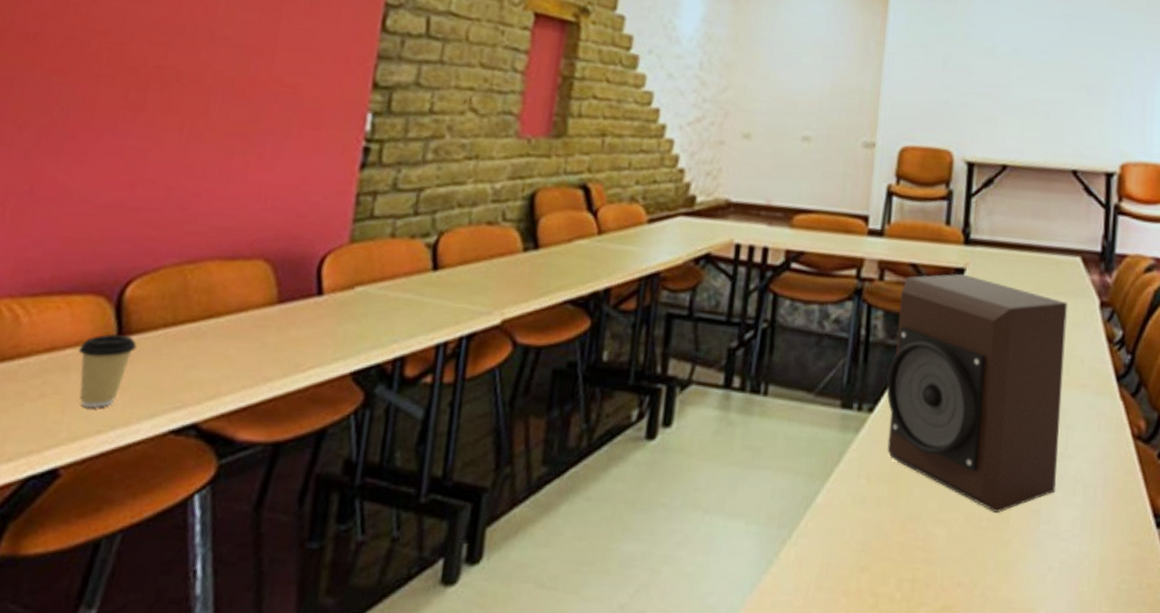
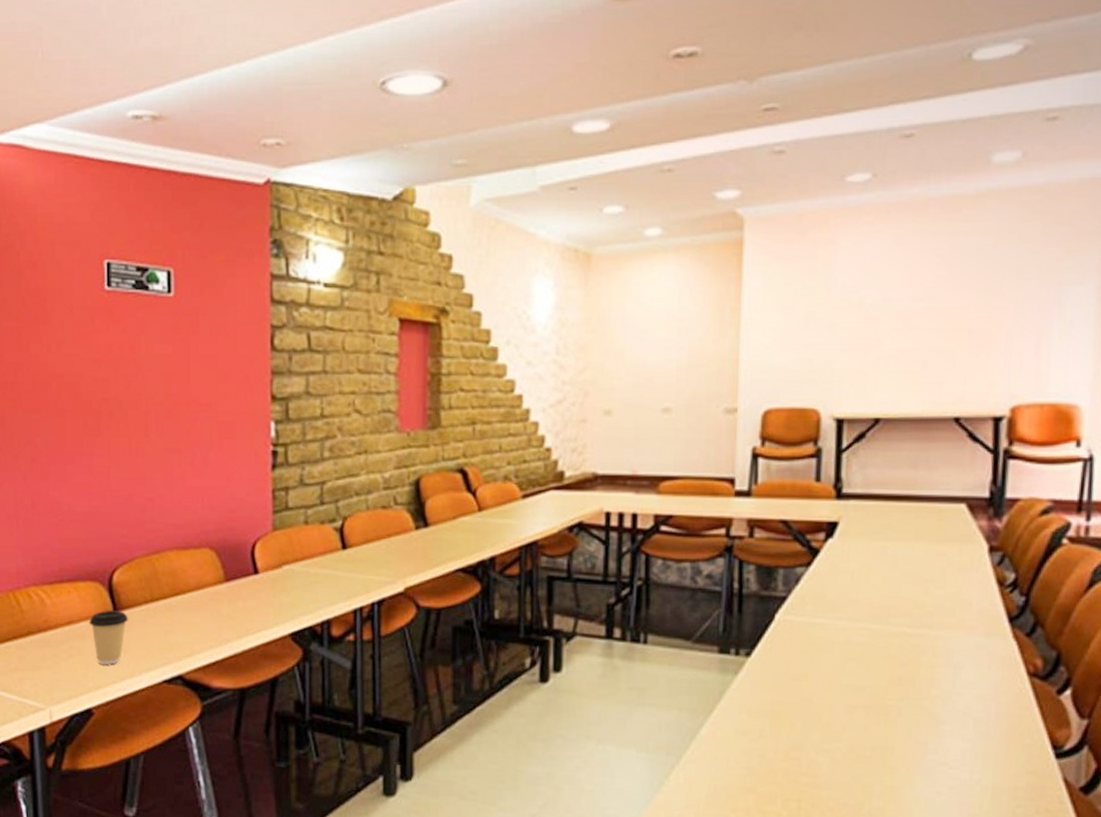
speaker: present [886,273,1069,513] -> none [763,527,953,744]

